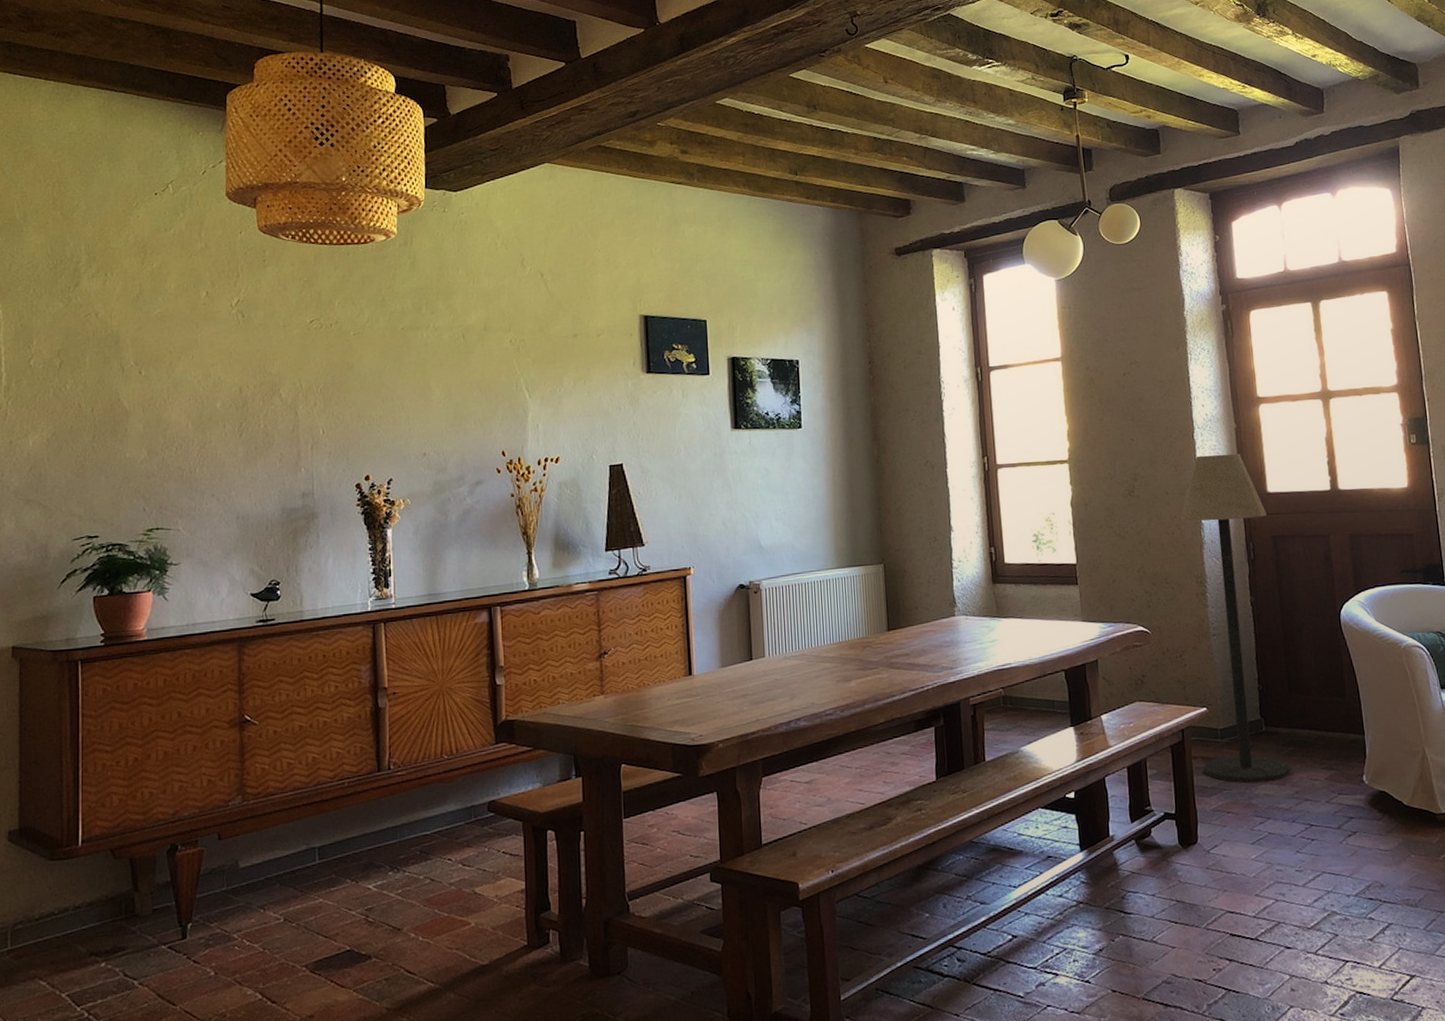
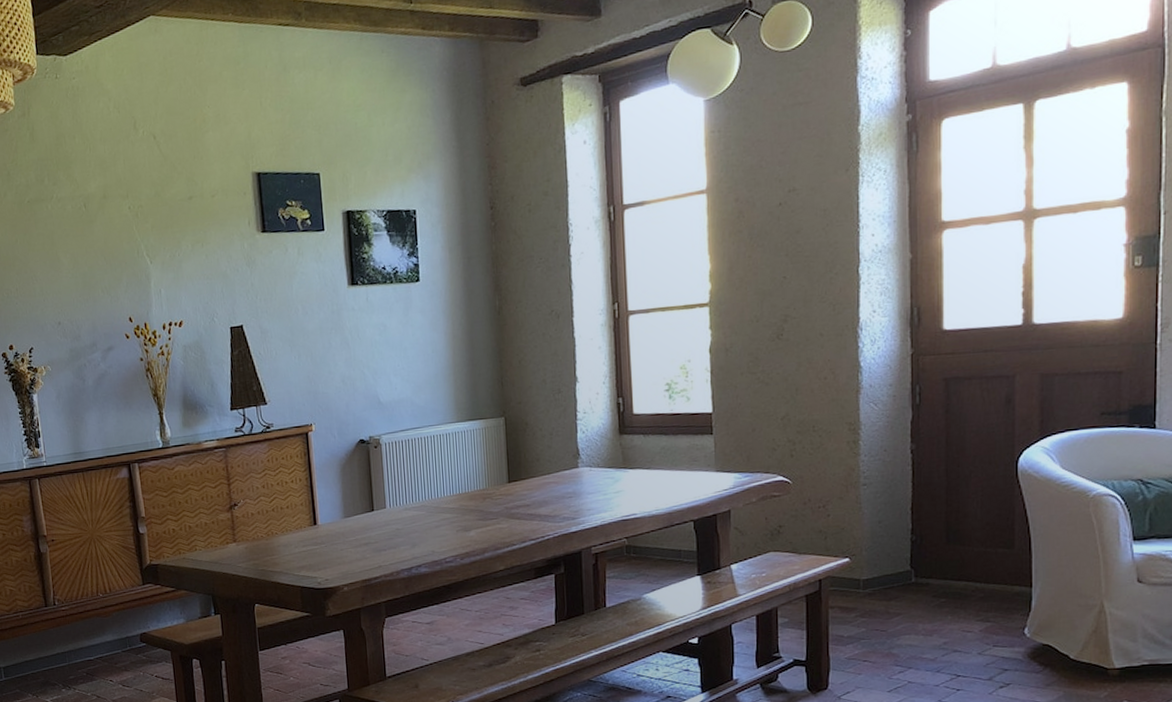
floor lamp: present [1180,453,1290,783] -> none [835,287,939,634]

